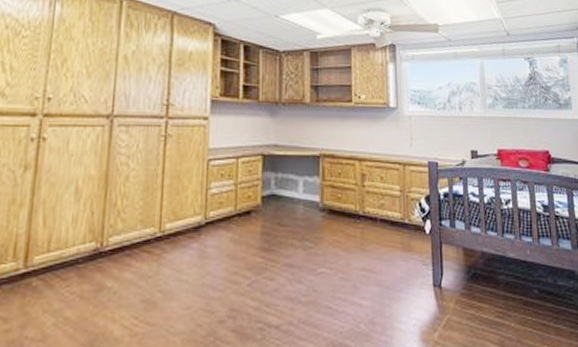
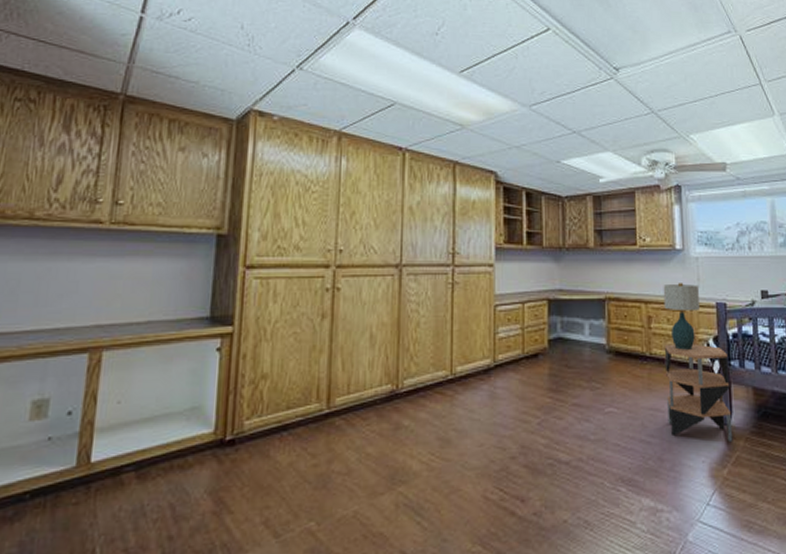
table lamp: none [377,141,412,209] -> present [663,283,699,350]
side table: none [378,202,444,305] -> present [665,343,733,443]

